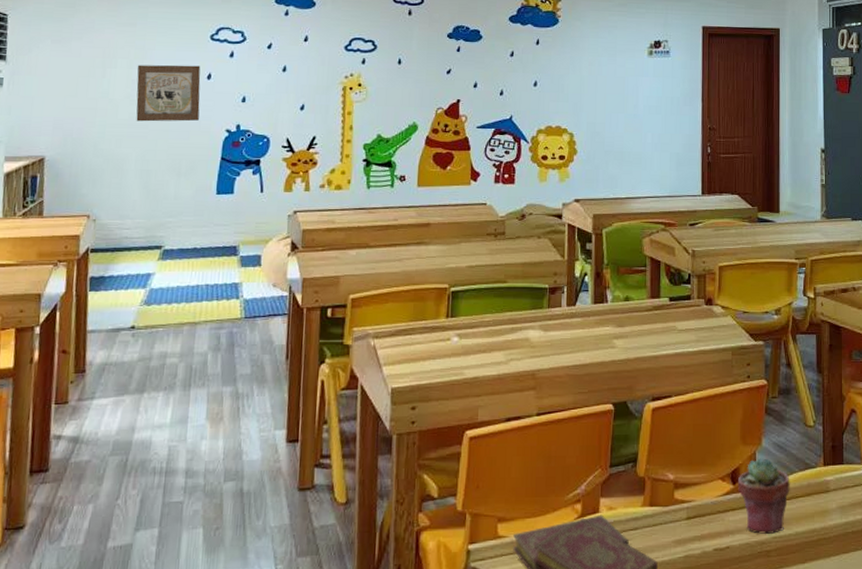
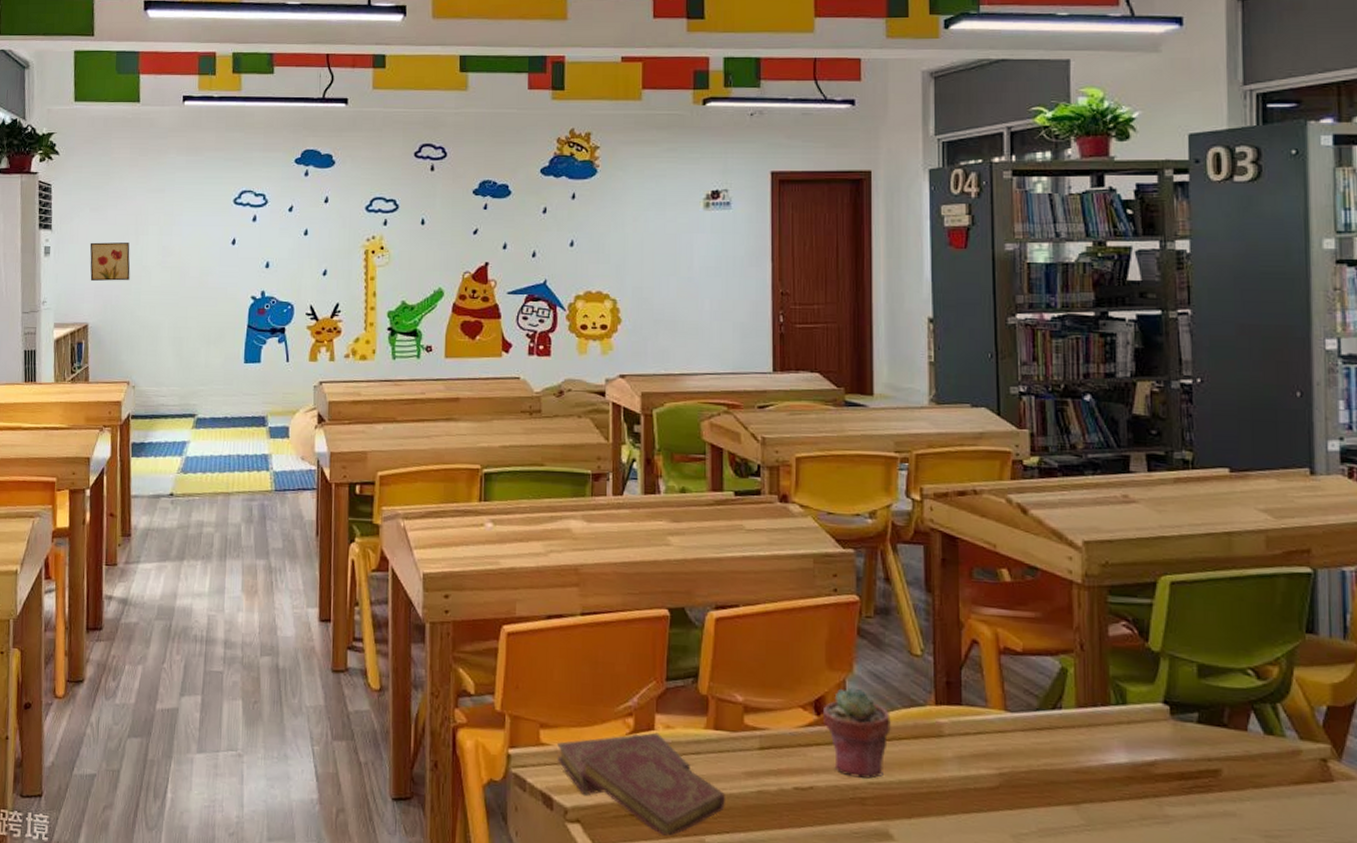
wall art: none [49,74,96,114] -> present [90,242,130,282]
wall art: present [136,64,201,122] -> none [166,230,226,289]

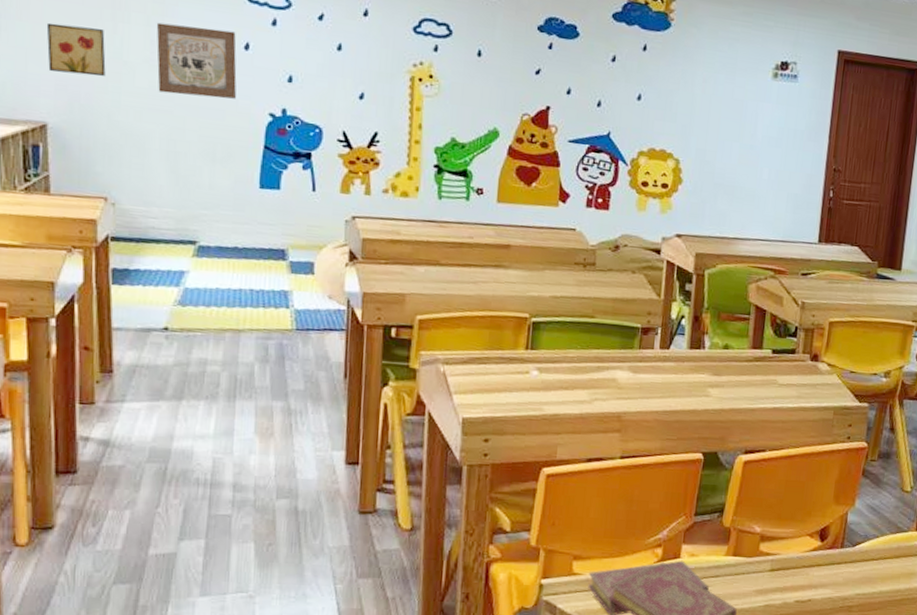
wall art: none [166,230,226,289] -> present [156,22,237,99]
potted succulent: present [822,687,891,779] -> none [826,518,880,591]

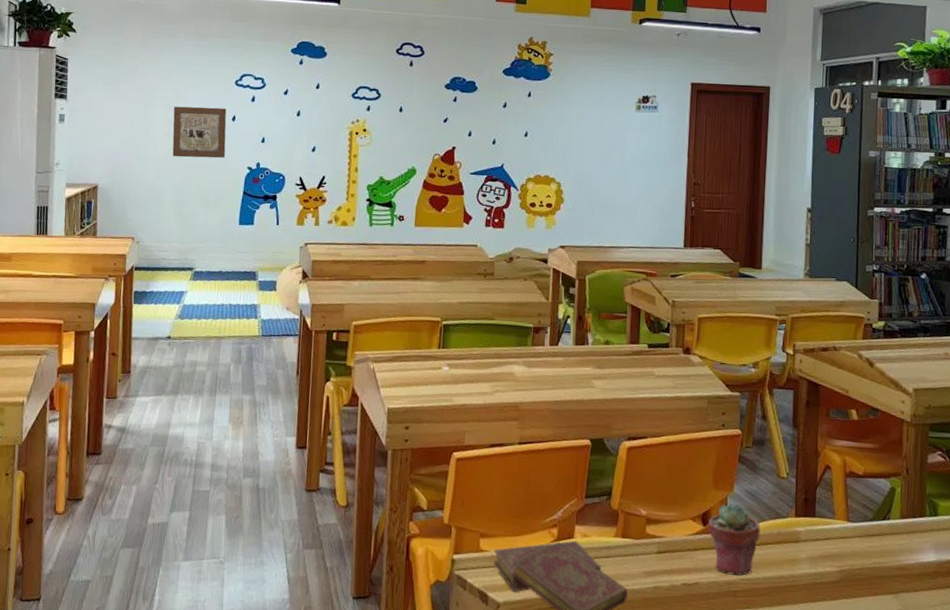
wall art: present [46,22,106,77] -> none [101,112,139,149]
potted succulent: none [826,518,880,591] -> present [708,503,761,576]

